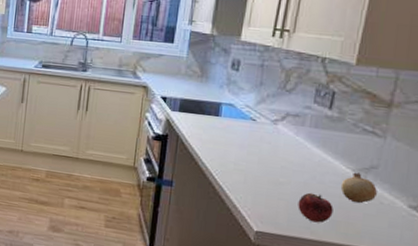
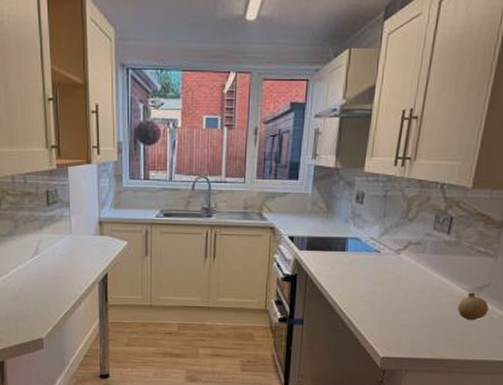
fruit: present [298,192,333,223] -> none [419,316,451,343]

